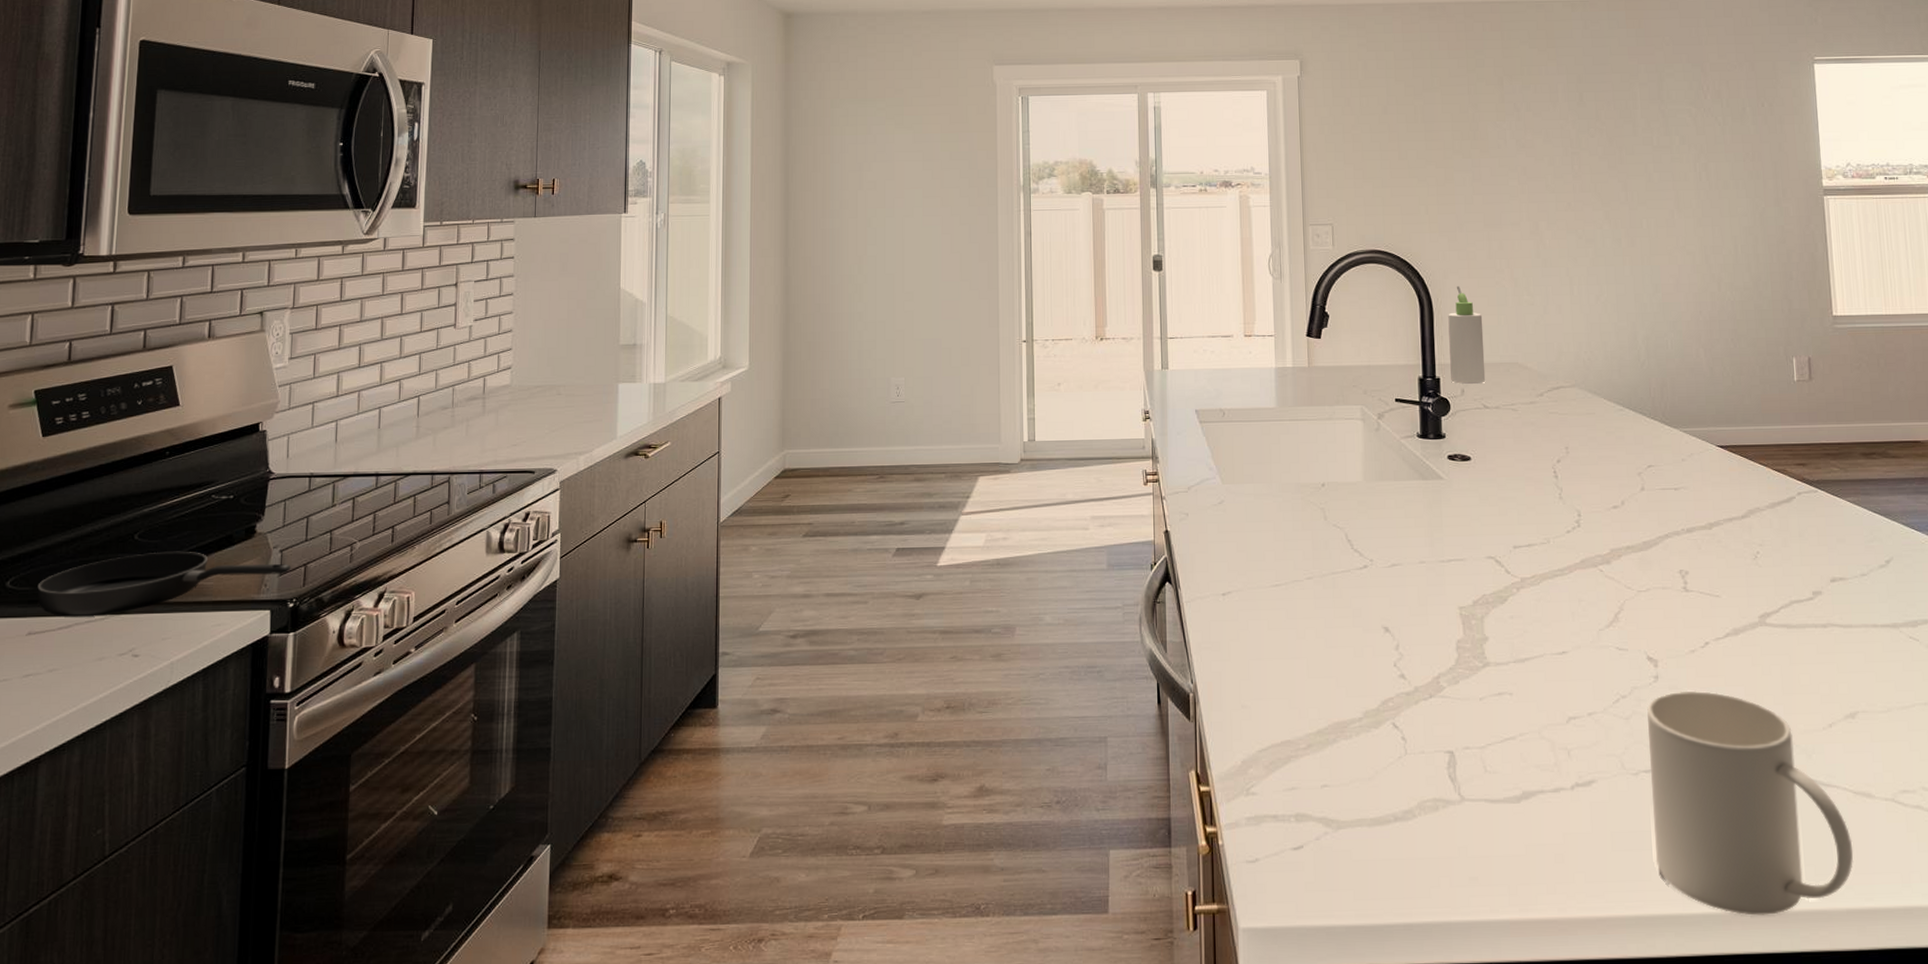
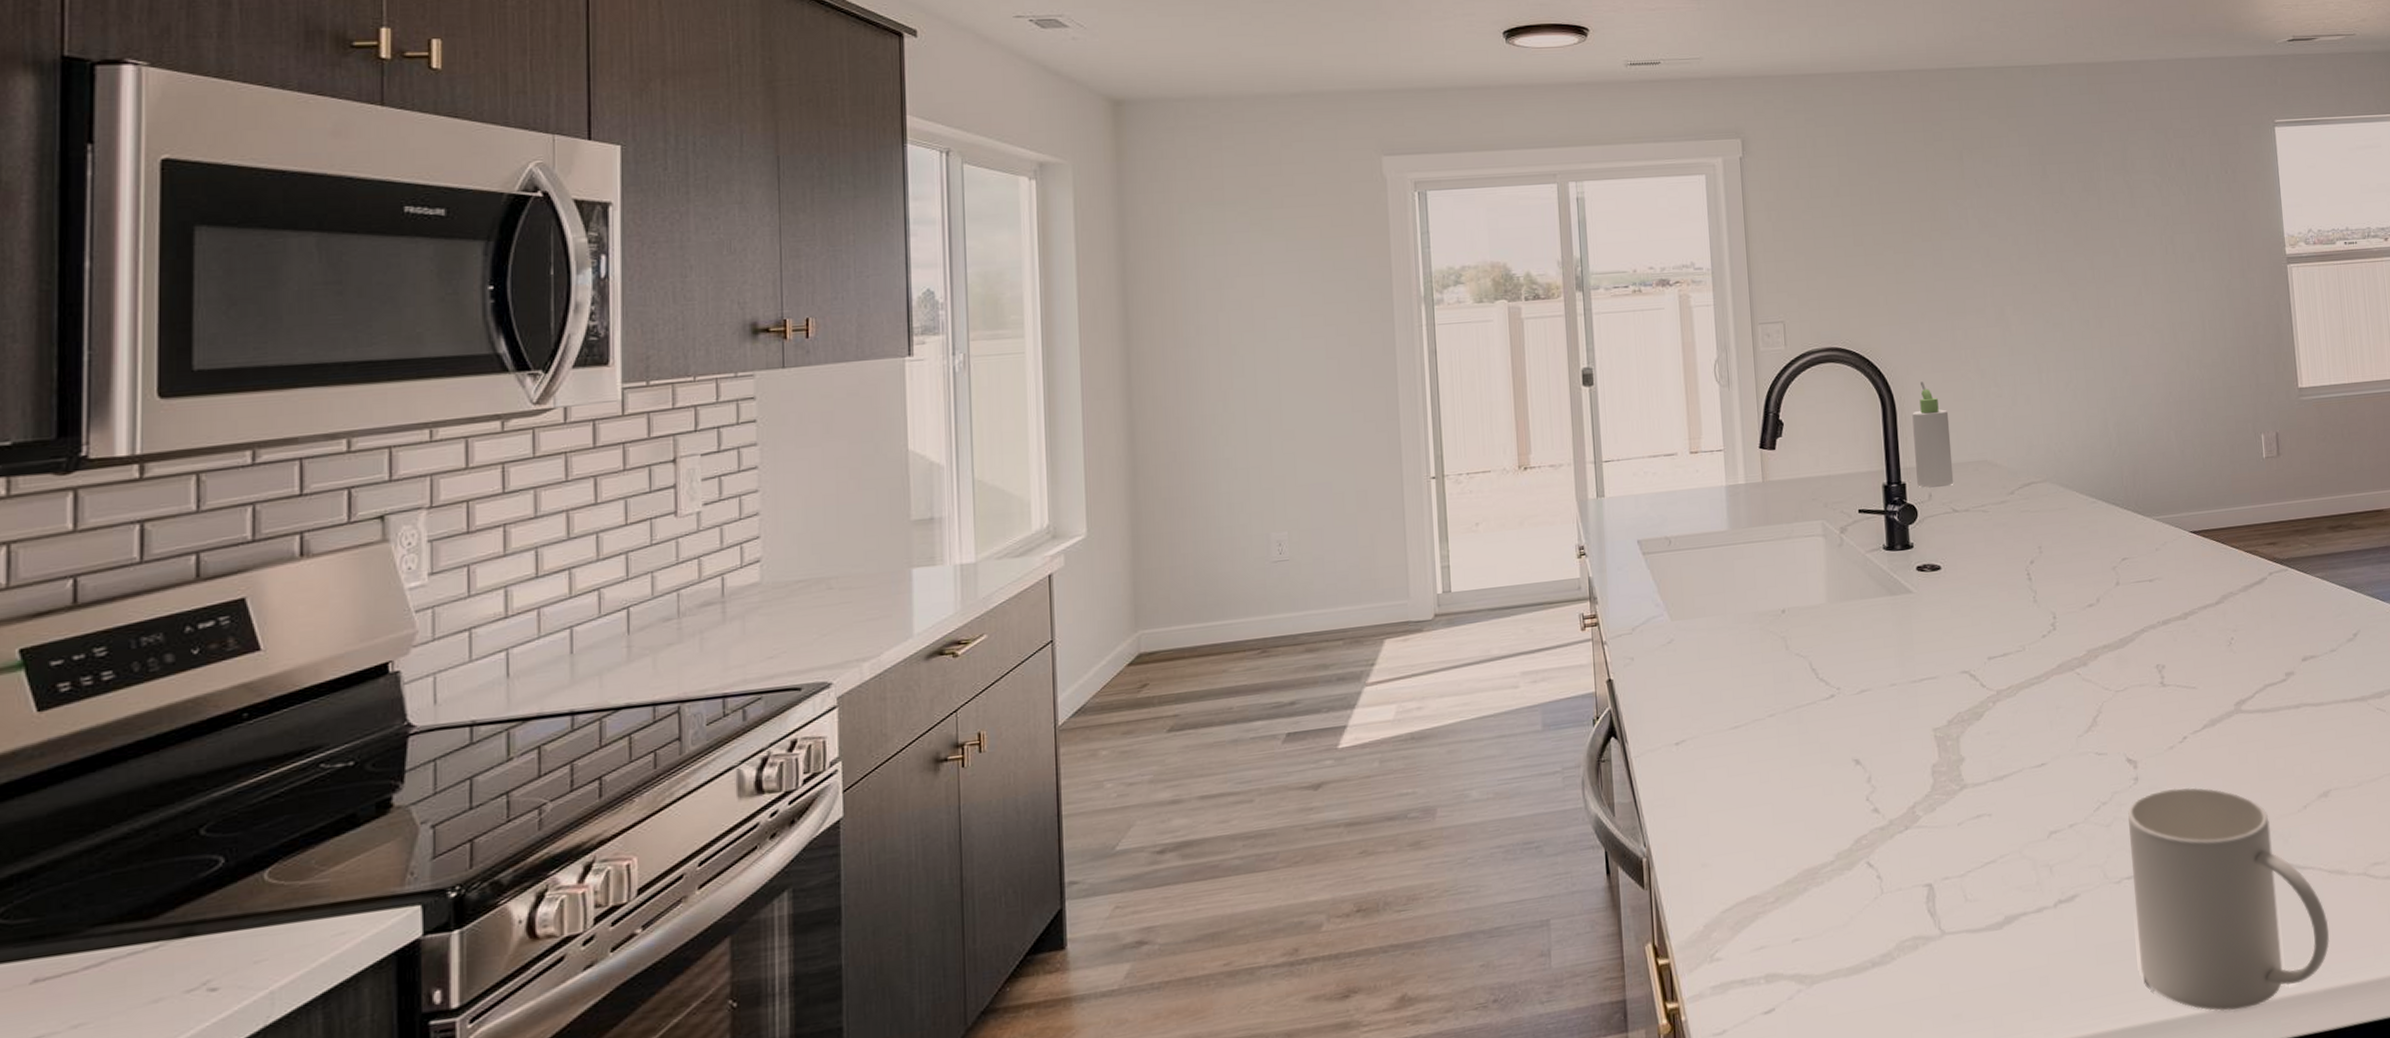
frying pan: present [37,551,291,617] -> none [44,841,450,952]

